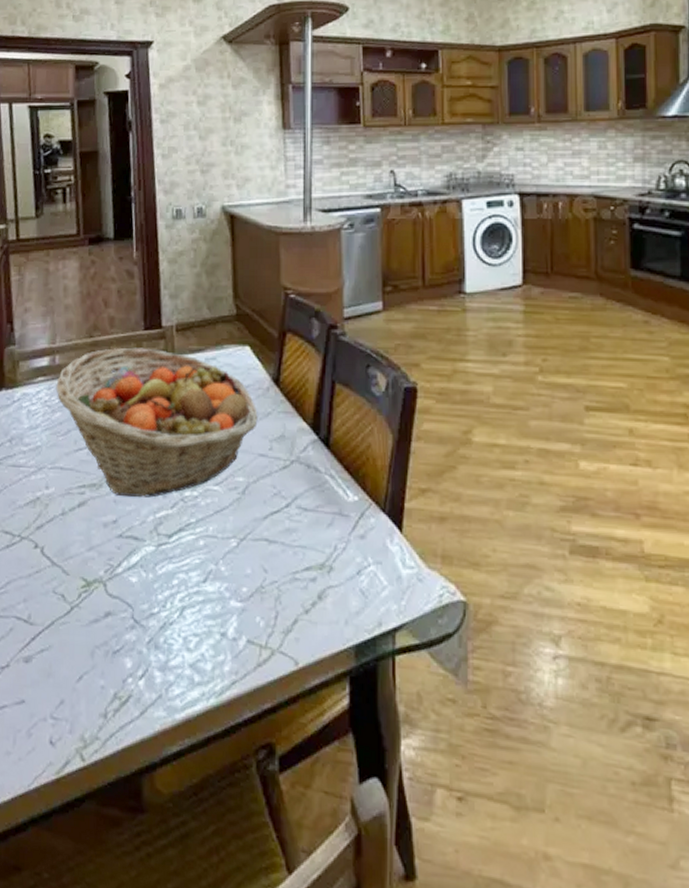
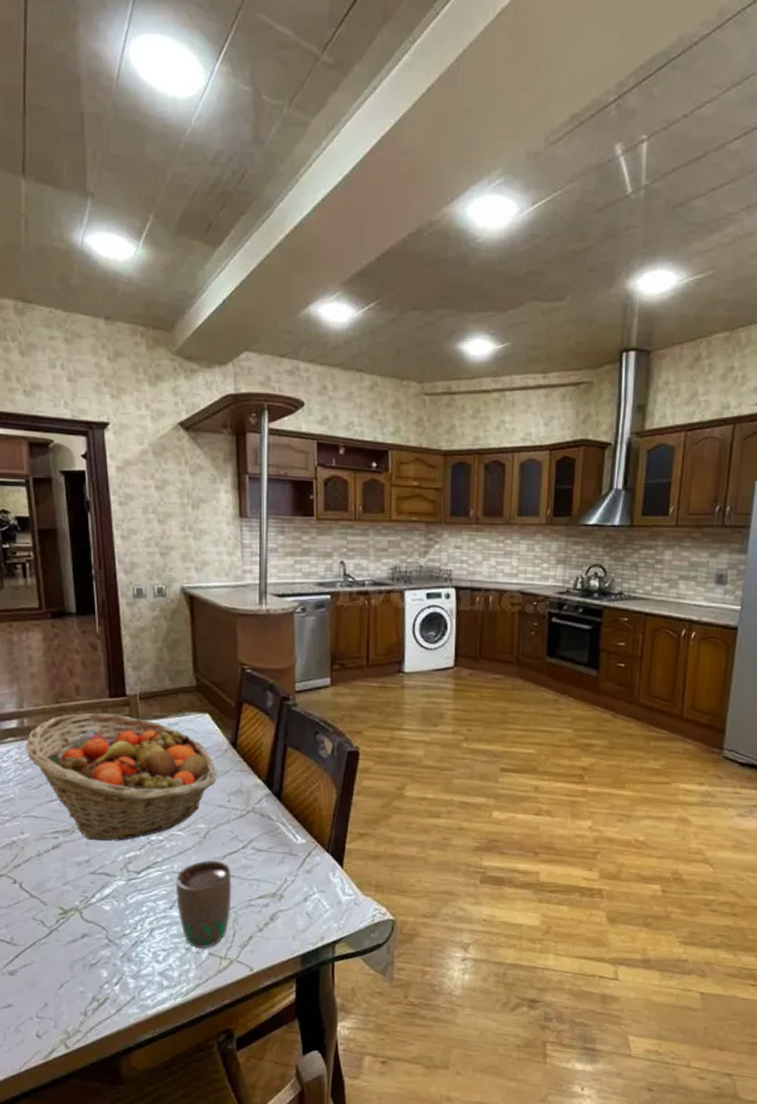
mug: none [210,521,274,635] -> present [175,859,232,949]

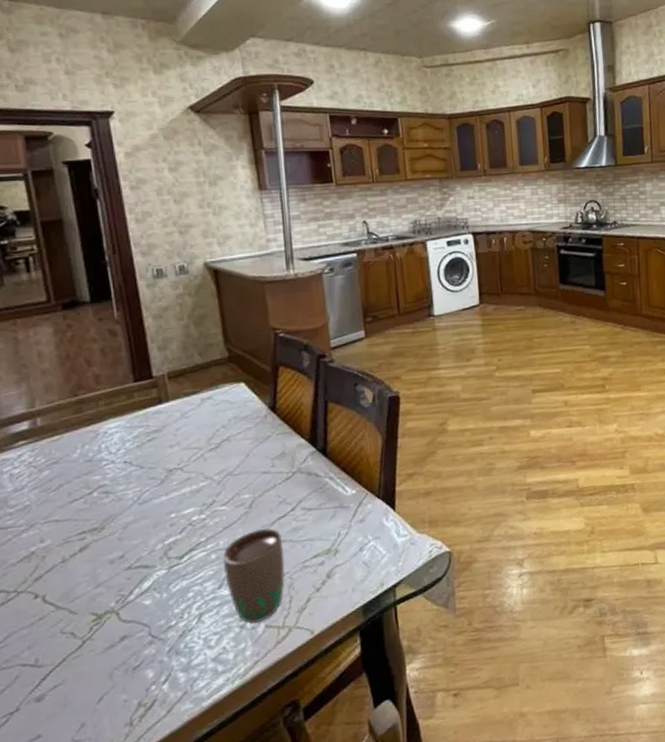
fruit basket: present [26,713,217,841] -> none [40,397,259,534]

